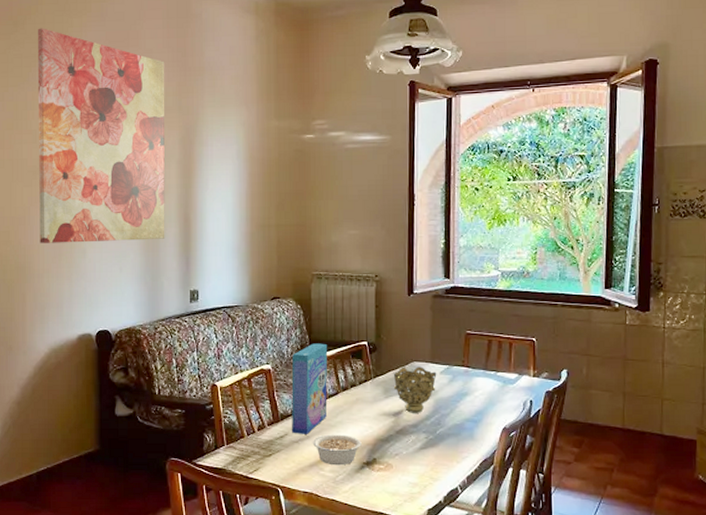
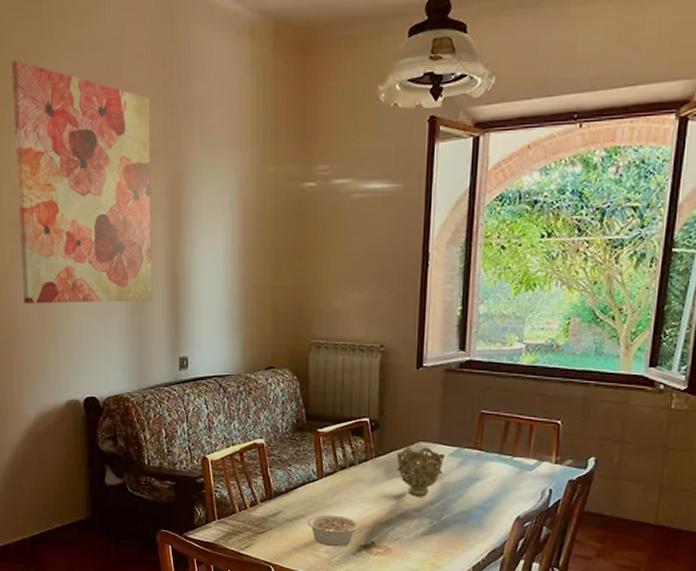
cereal box: present [291,343,328,434] -> none [286,418,326,513]

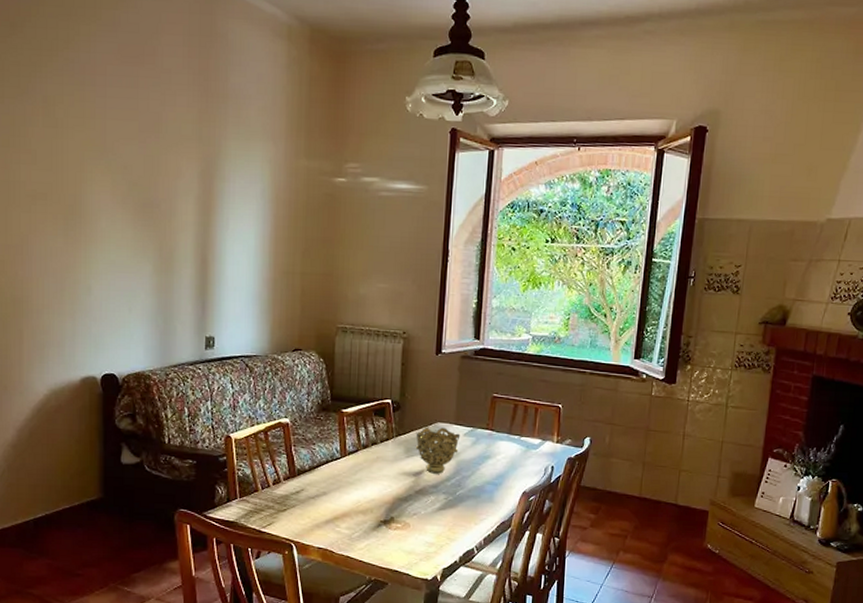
wall art: present [11,60,153,303] -> none [38,33,185,280]
legume: present [306,514,359,547] -> none [329,491,380,523]

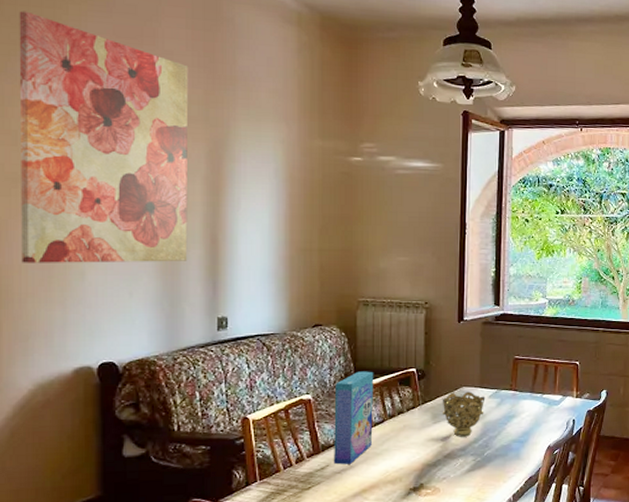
wall art: none [38,33,185,280] -> present [19,11,189,263]
cereal box: none [309,398,350,491] -> present [334,371,374,465]

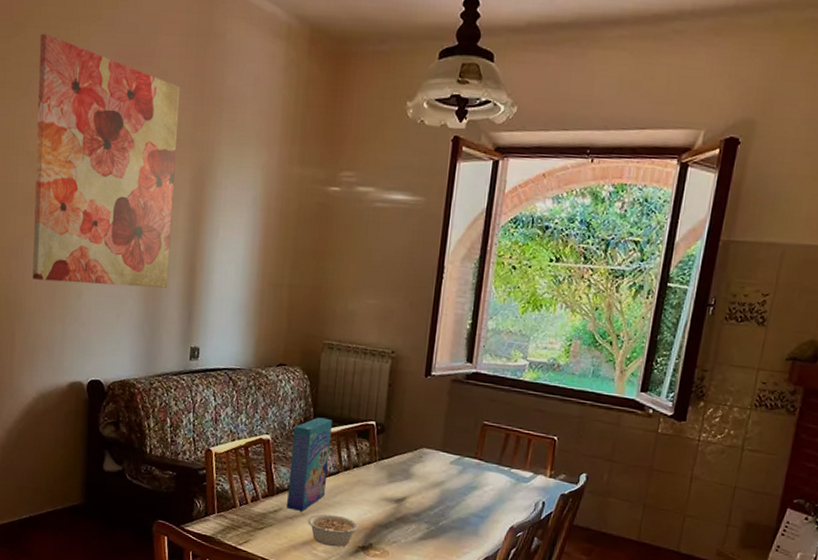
legume: none [356,462,408,494] -> present [307,513,359,547]
decorative bowl: present [442,391,486,437] -> none [398,452,447,502]

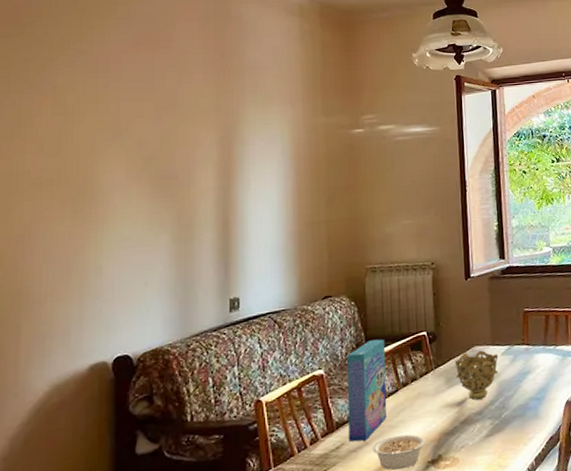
wall art: present [32,33,181,288] -> none [42,30,201,264]
decorative bowl: none [398,452,447,502] -> present [454,350,499,401]

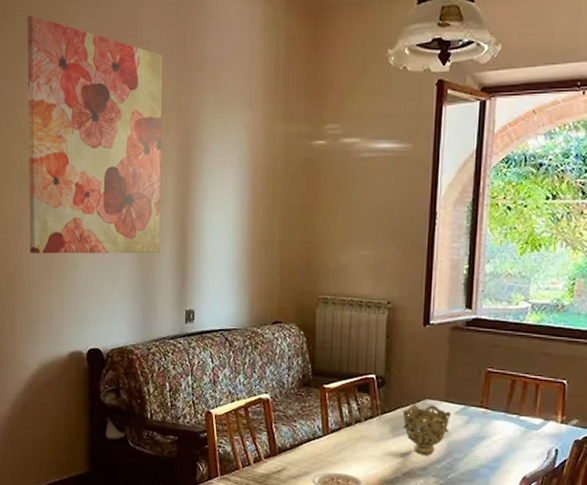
wall art: none [42,30,201,264] -> present [27,15,163,254]
cereal box: present [347,339,387,442] -> none [290,373,332,470]

